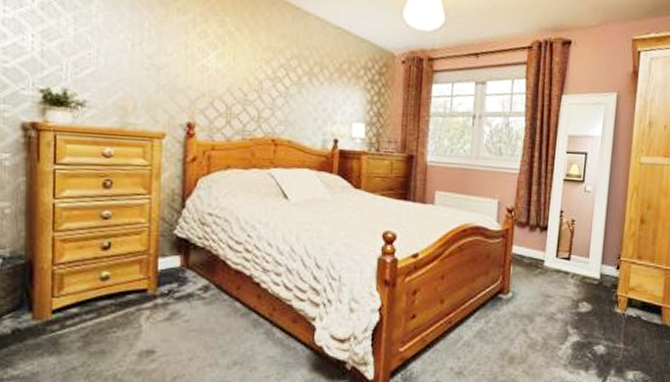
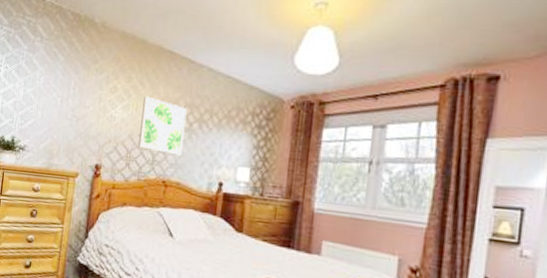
wall art: none [240,44,294,112] -> present [138,96,187,156]

